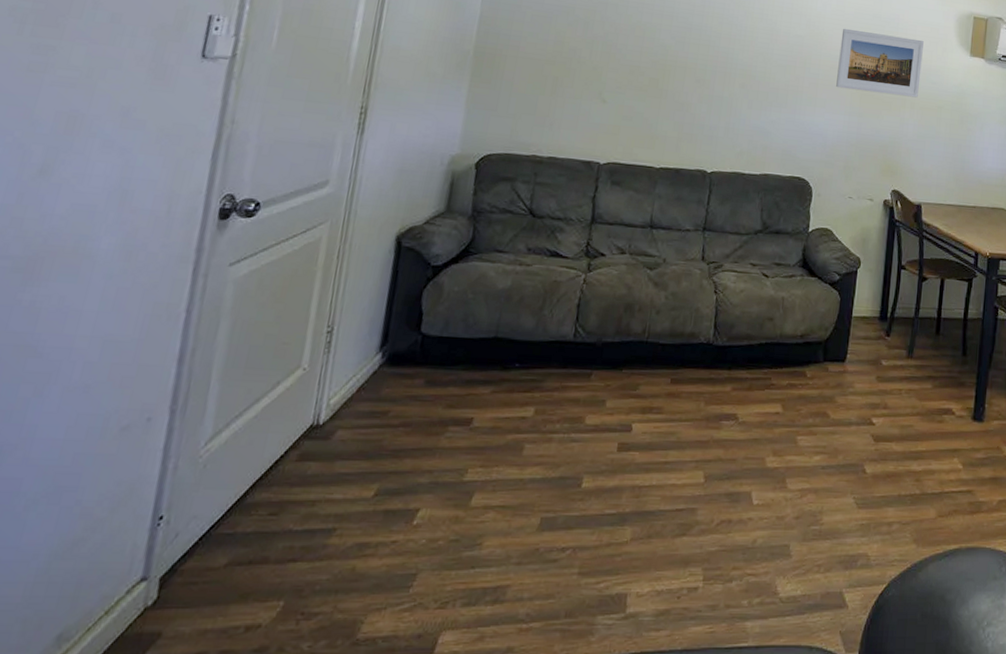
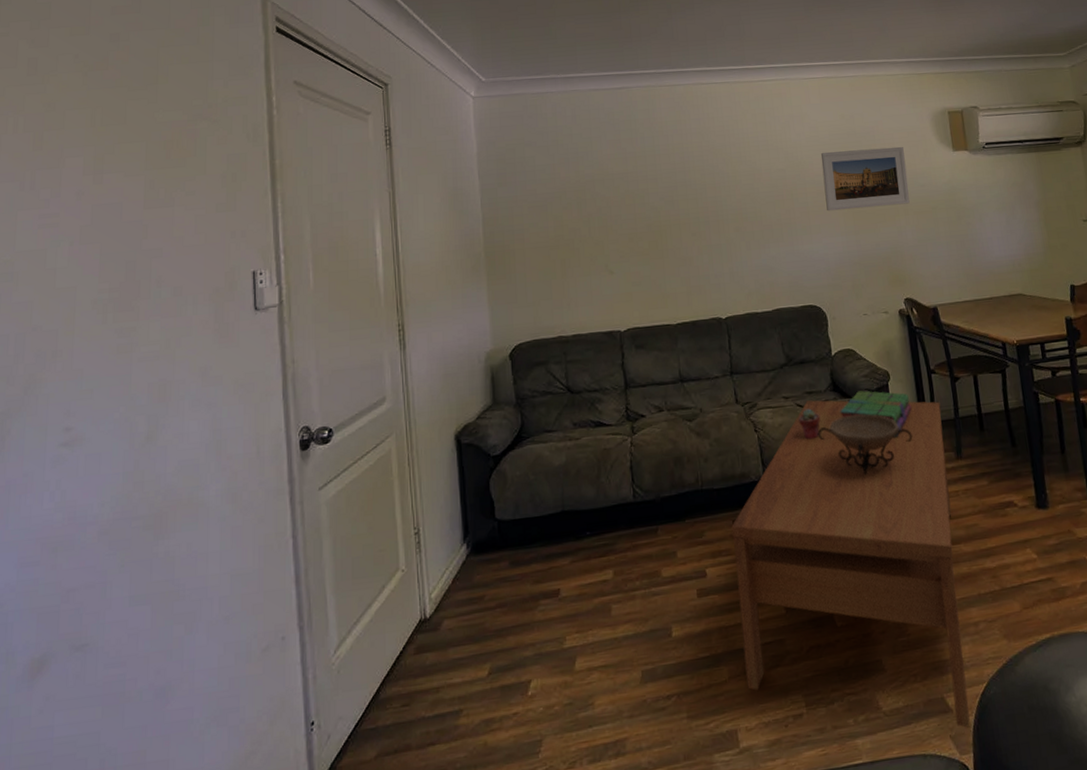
coffee table: none [648,272,903,626] -> present [731,400,971,728]
potted succulent: none [760,279,784,312] -> present [798,408,821,440]
decorative bowl: none [777,295,870,357] -> present [817,413,913,475]
stack of books: none [804,272,875,326] -> present [840,390,912,438]

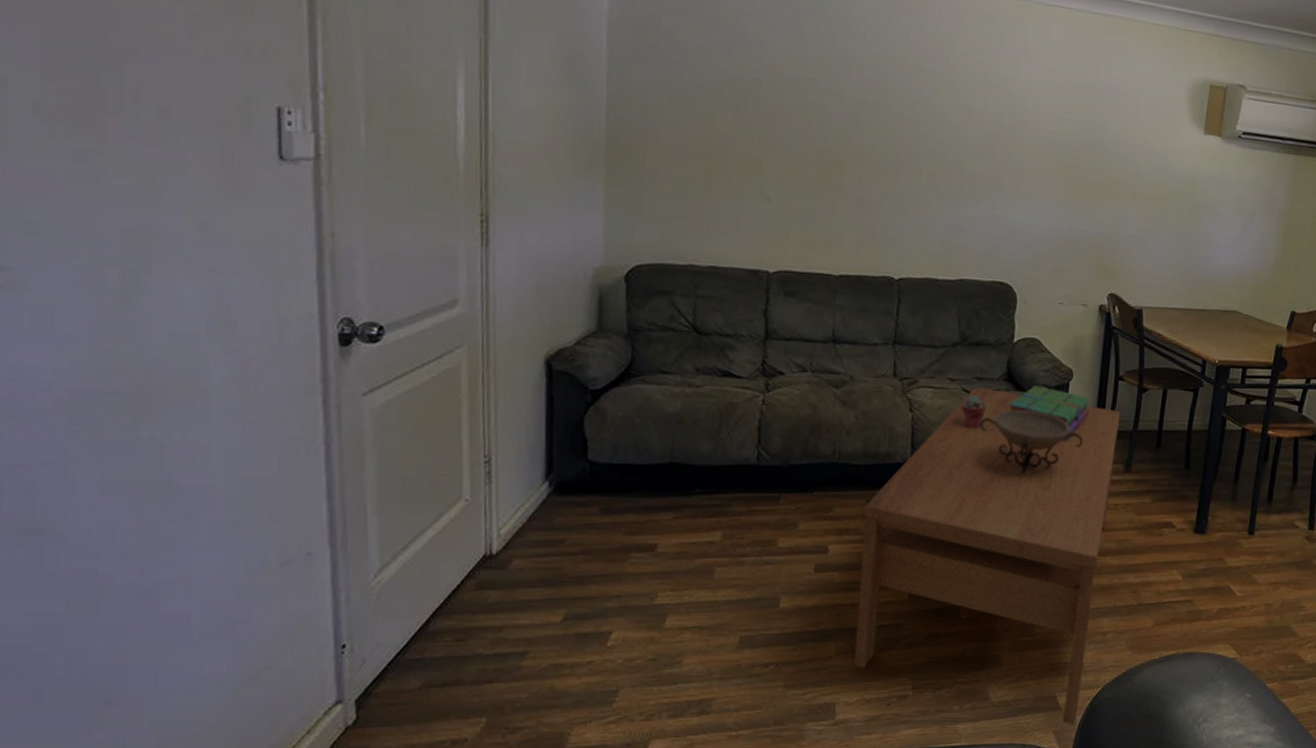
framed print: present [820,146,910,212] -> none [1043,103,1148,186]

